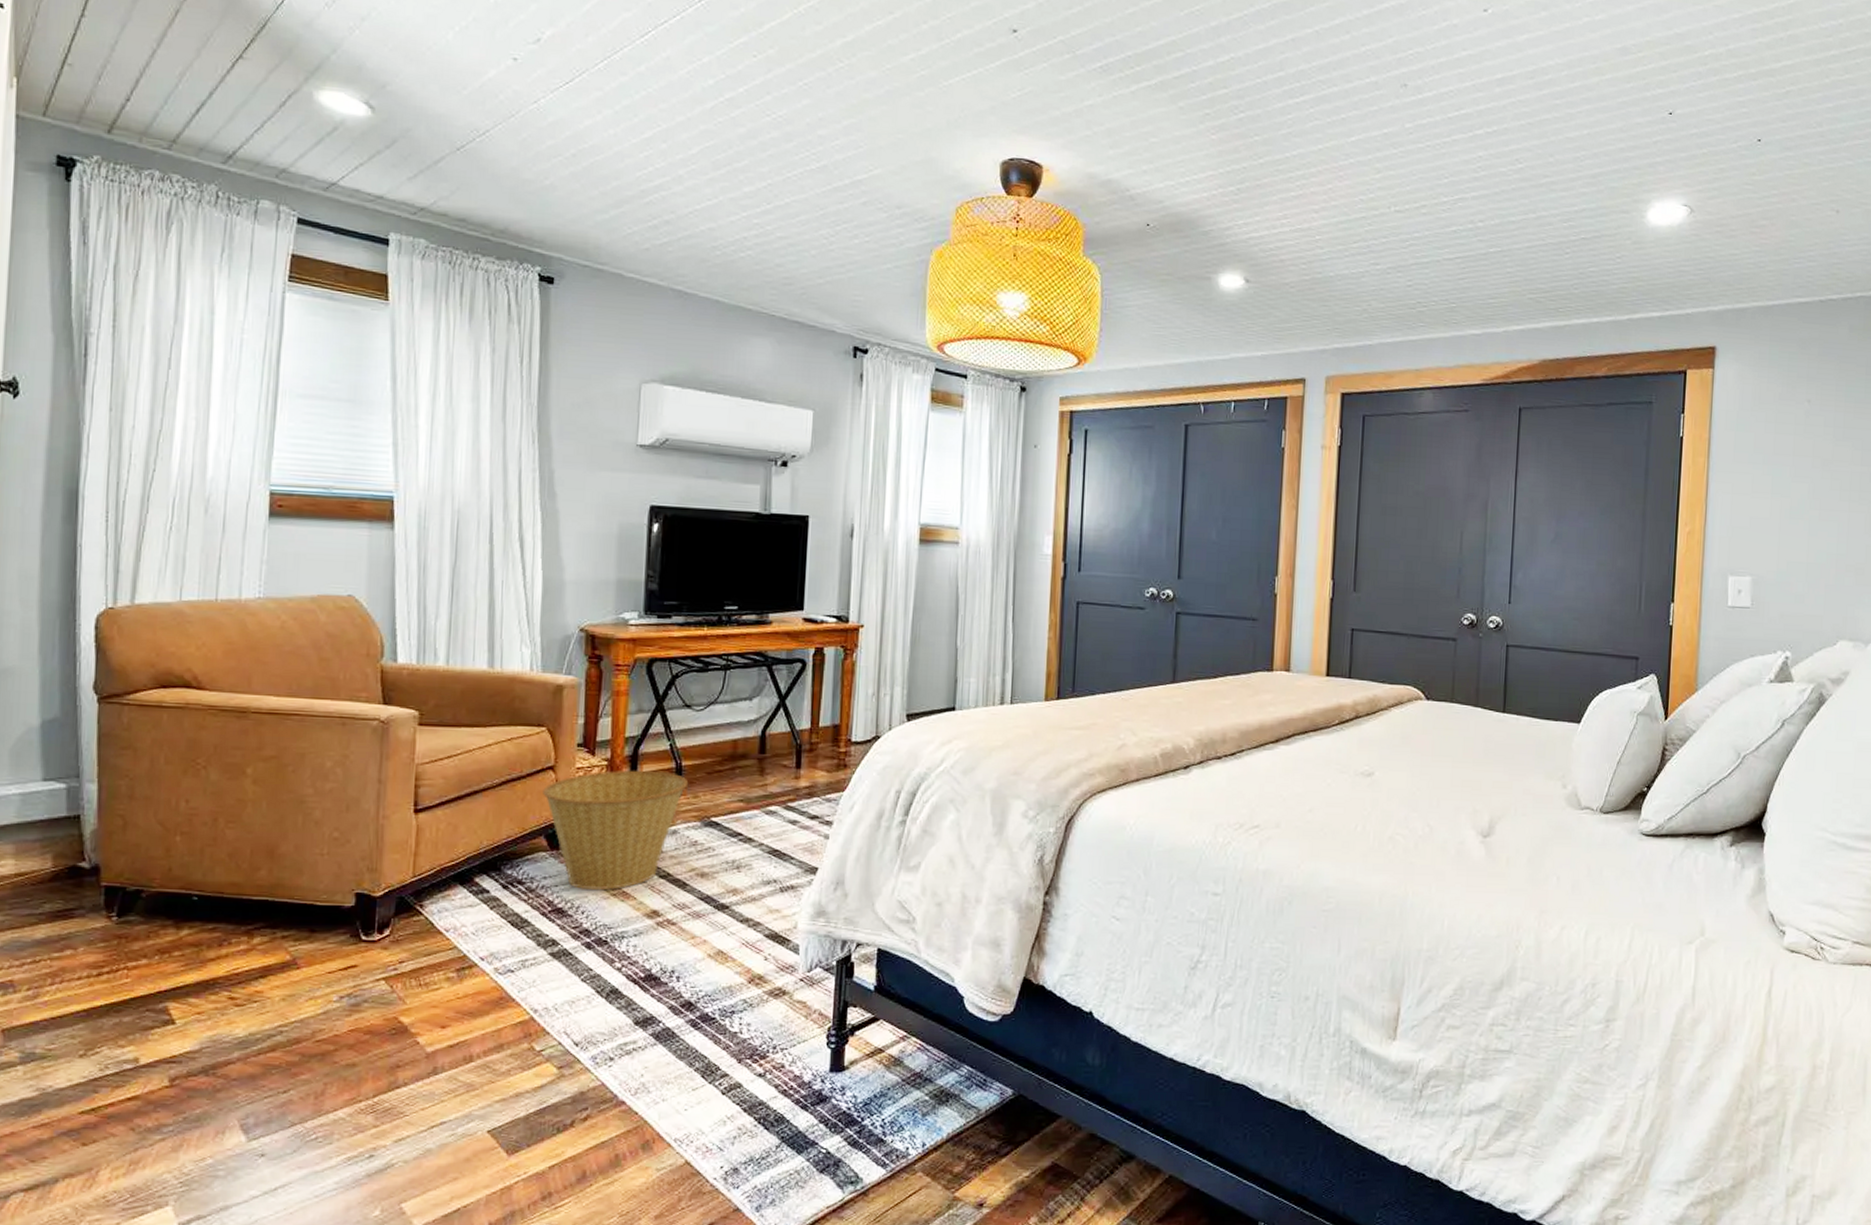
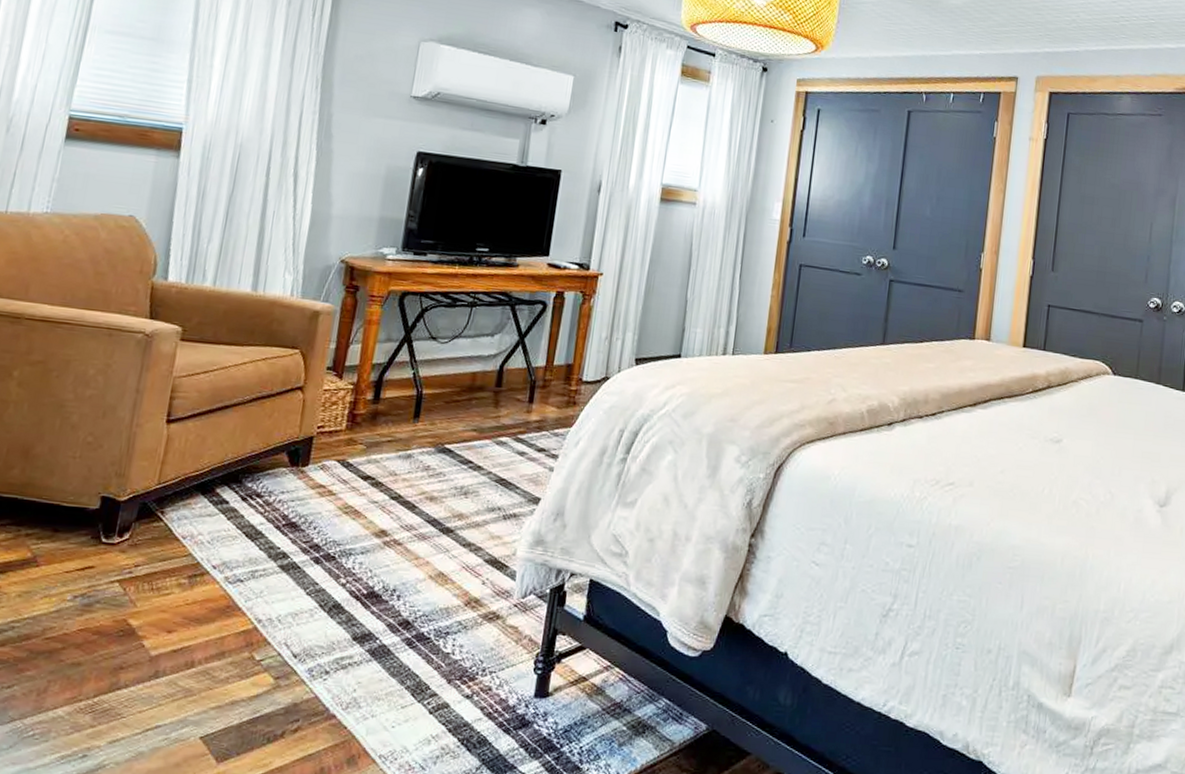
basket: present [543,770,689,890] -> none [289,394,428,508]

